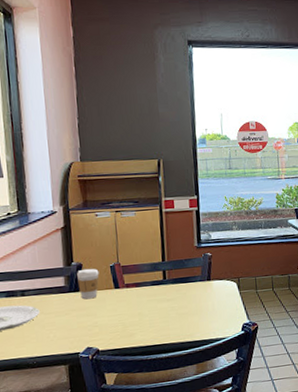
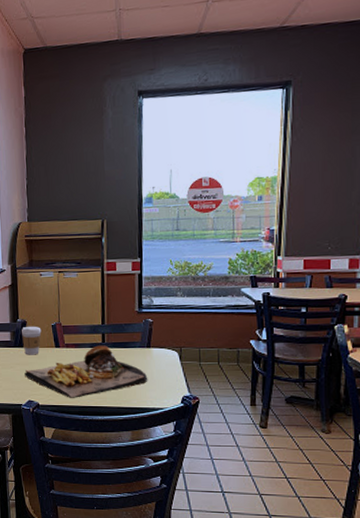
food tray: none [81,282,210,340] -> present [24,345,148,398]

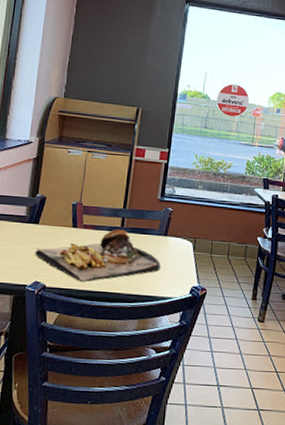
coffee cup: present [22,326,42,355] -> none [38,202,61,234]

